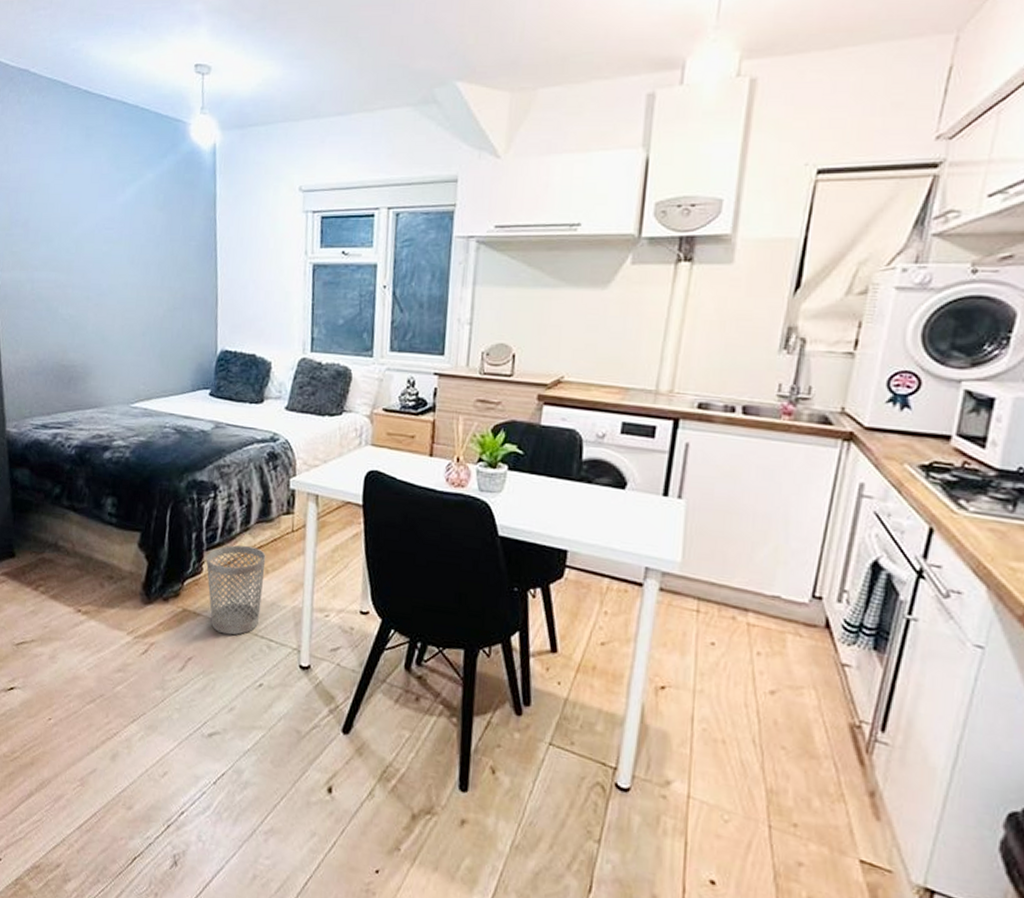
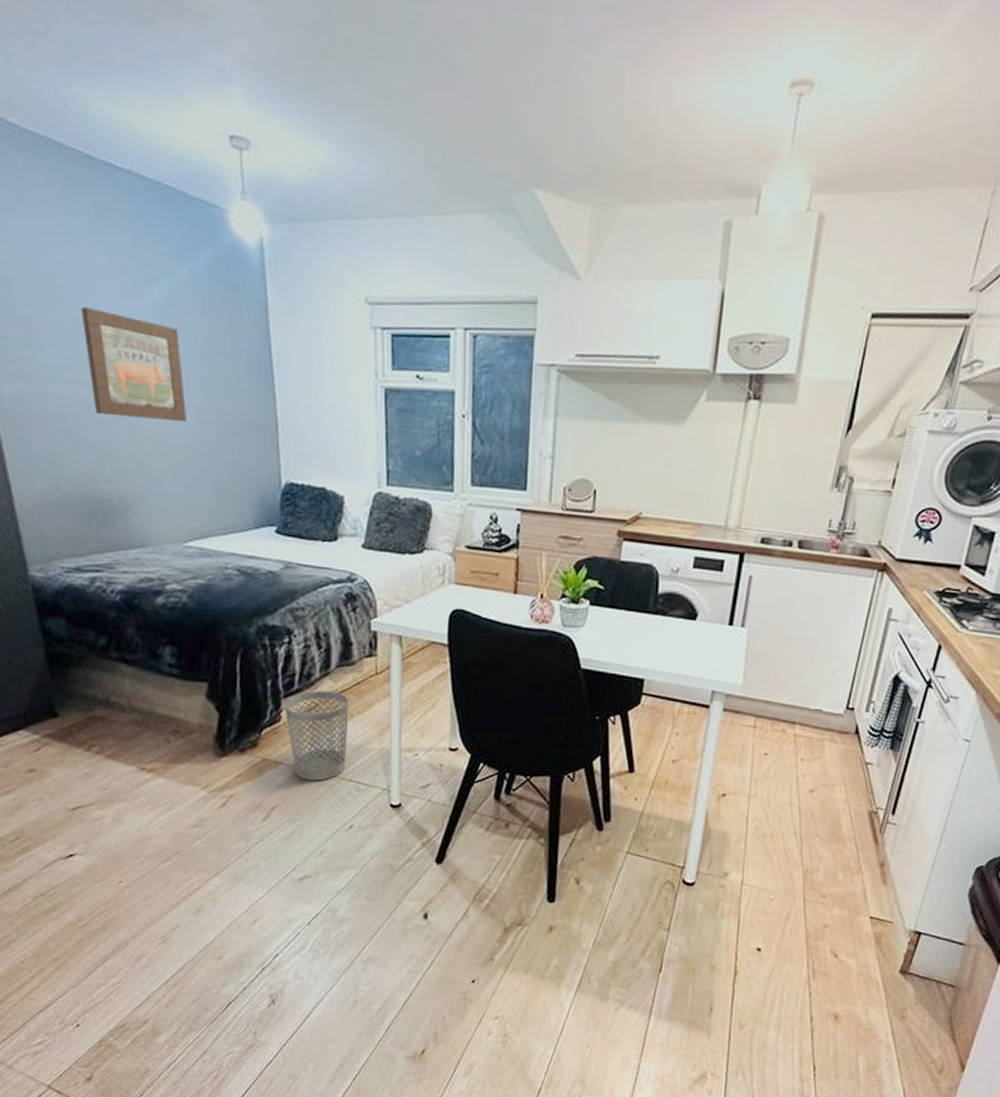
wall art: none [68,208,143,299] -> present [81,307,186,422]

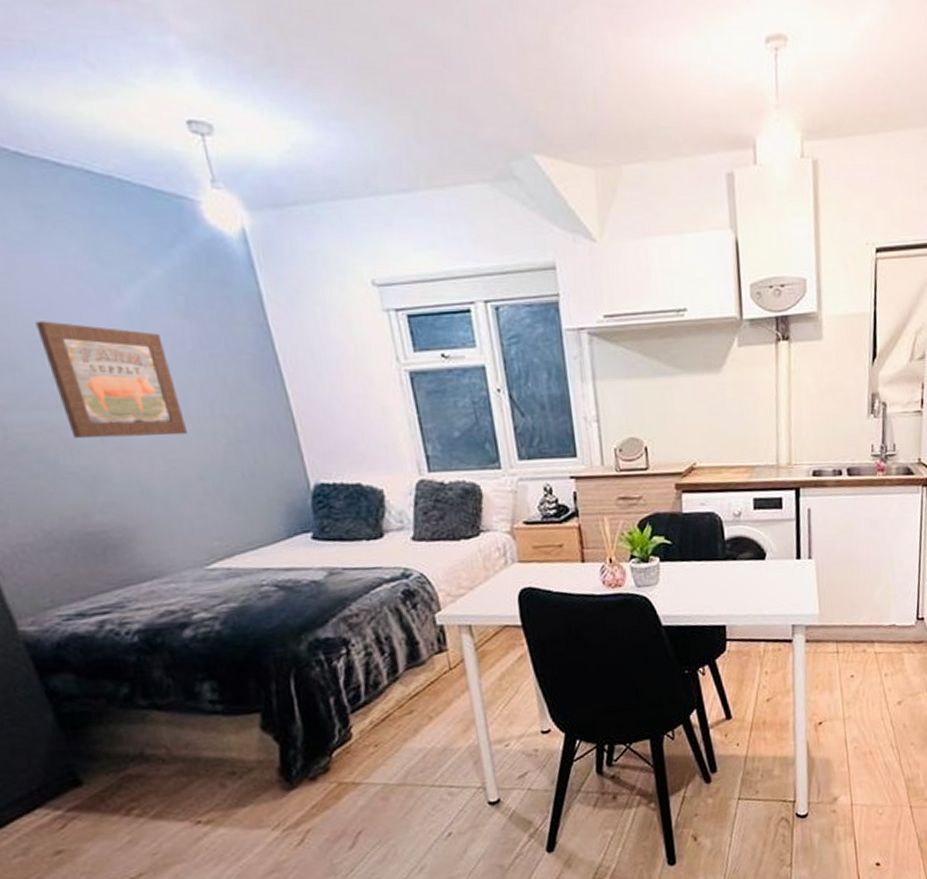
wastebasket: present [284,691,350,781] -> none [353,696,433,796]

